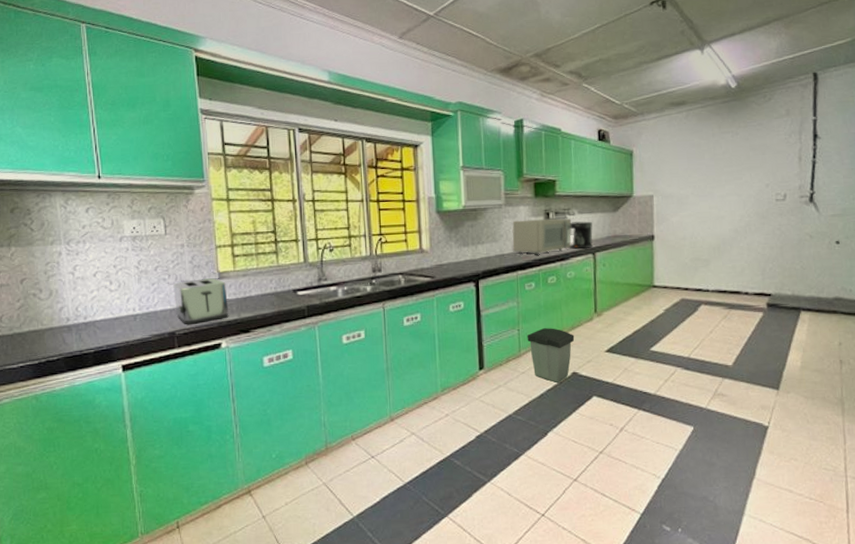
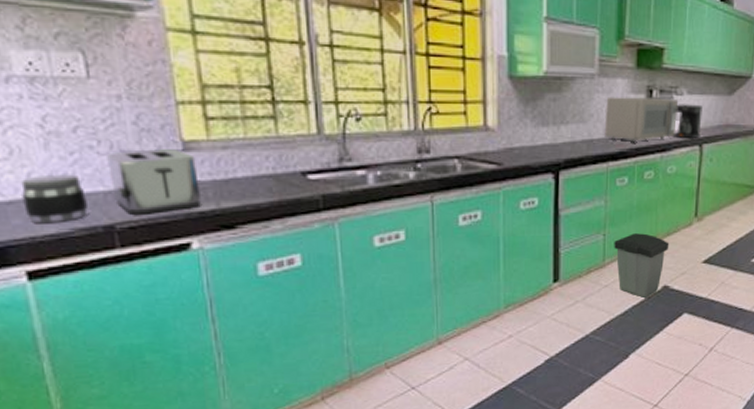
jar: none [123,298,160,333] -> present [20,174,88,224]

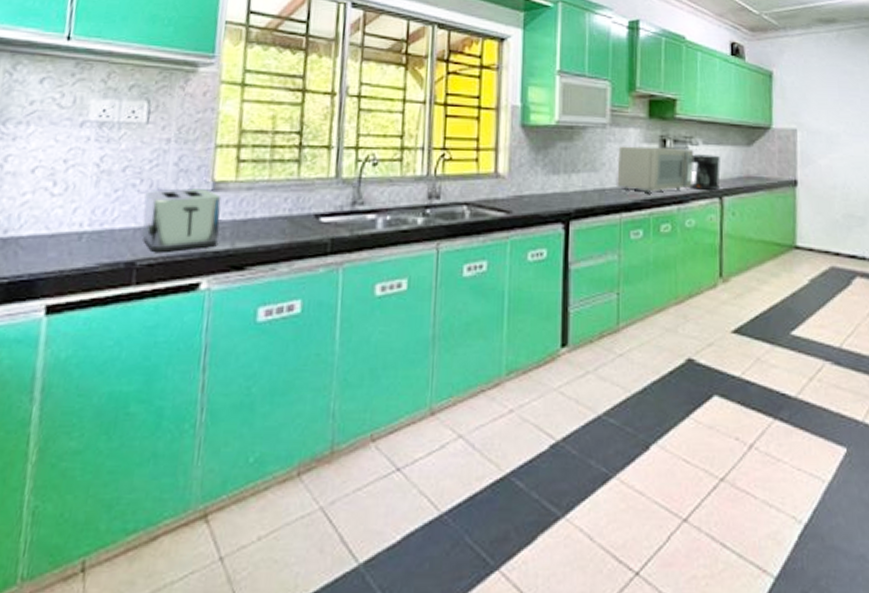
jar: present [20,174,88,224] -> none [62,210,119,258]
trash can: present [614,233,669,299] -> none [629,294,692,374]

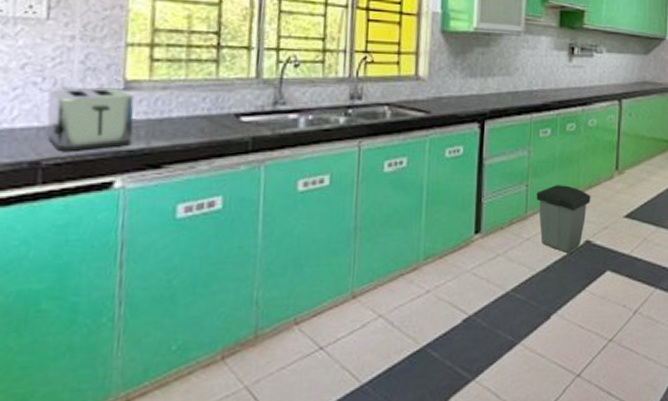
microwave: present [617,146,694,194] -> none [529,52,599,96]
trash can: none [629,294,692,374] -> present [536,185,591,254]
coffee maker: present [689,154,720,191] -> none [593,61,621,94]

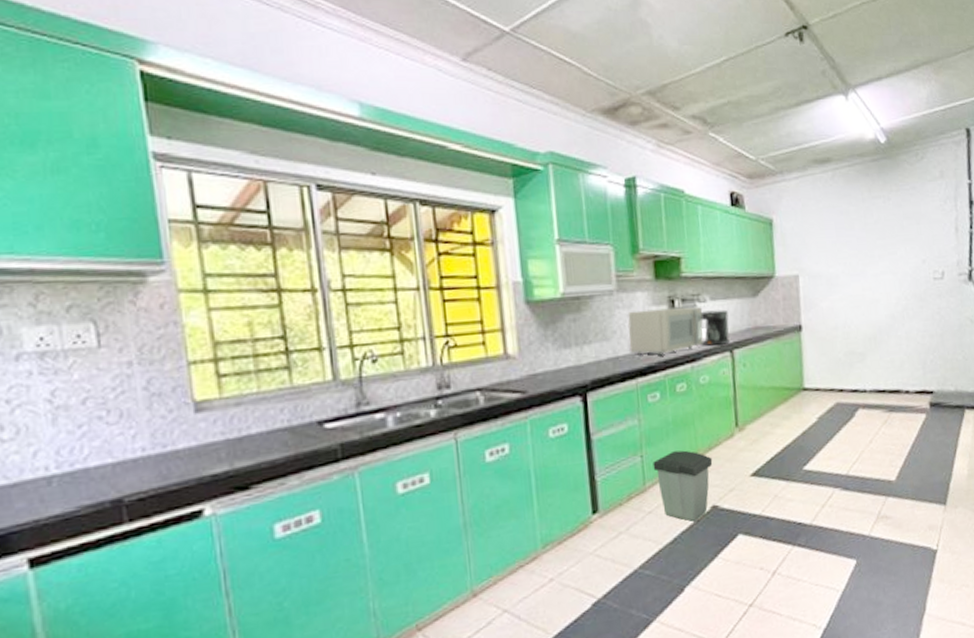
toaster: present [46,87,134,153] -> none [116,411,213,487]
microwave: none [529,52,599,96] -> present [628,307,703,357]
coffee maker: none [593,61,621,94] -> present [700,309,730,346]

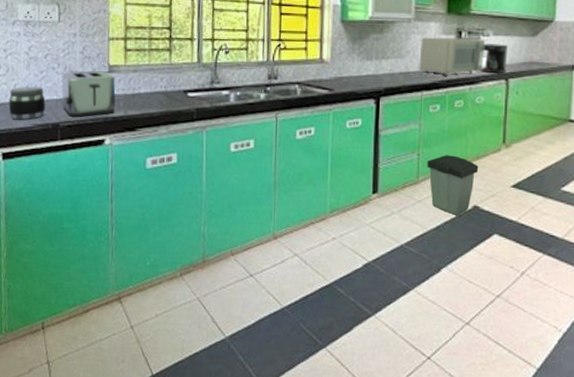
jar: none [26,448,95,506] -> present [8,86,46,120]
toaster: none [116,411,213,487] -> present [61,71,116,118]

